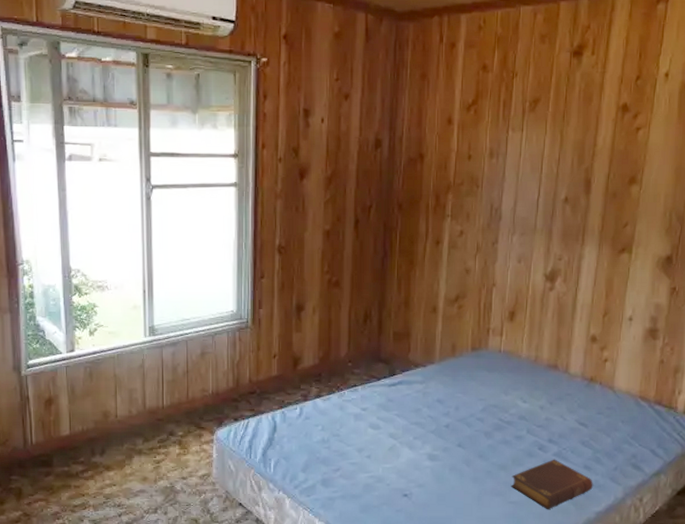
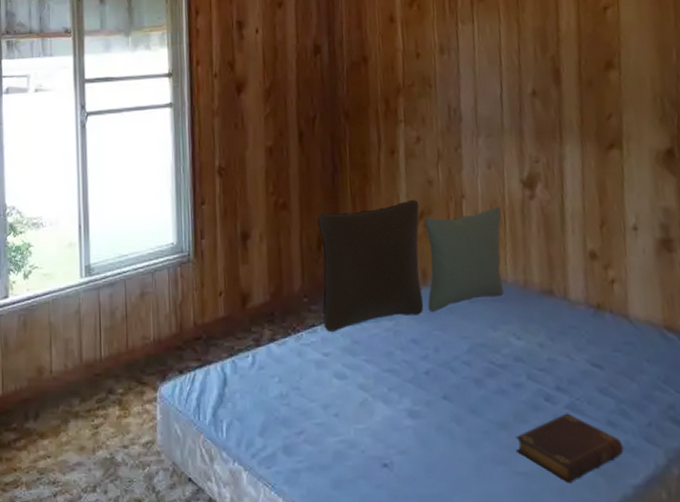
pillow: none [364,285,456,392] -> present [317,199,424,333]
pillow: none [454,295,524,379] -> present [424,206,503,313]

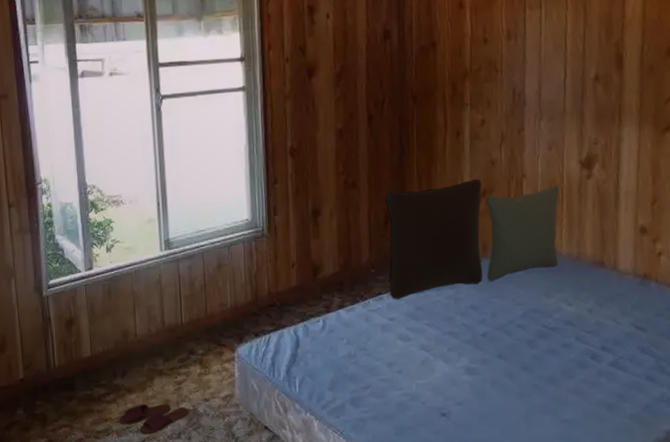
slippers: none [29,450,106,486] -> present [119,403,189,433]
book: present [515,413,624,482] -> none [562,369,659,428]

